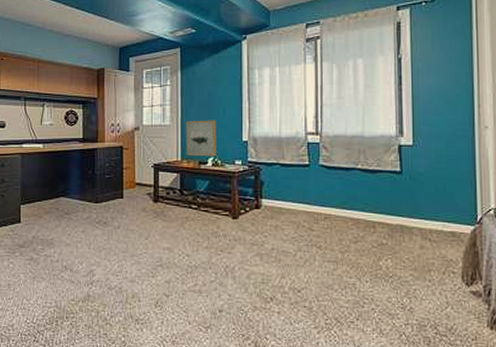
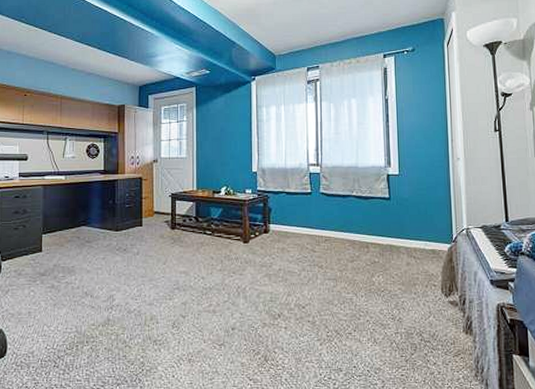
wall art: present [186,120,217,157] -> none [201,153,229,187]

